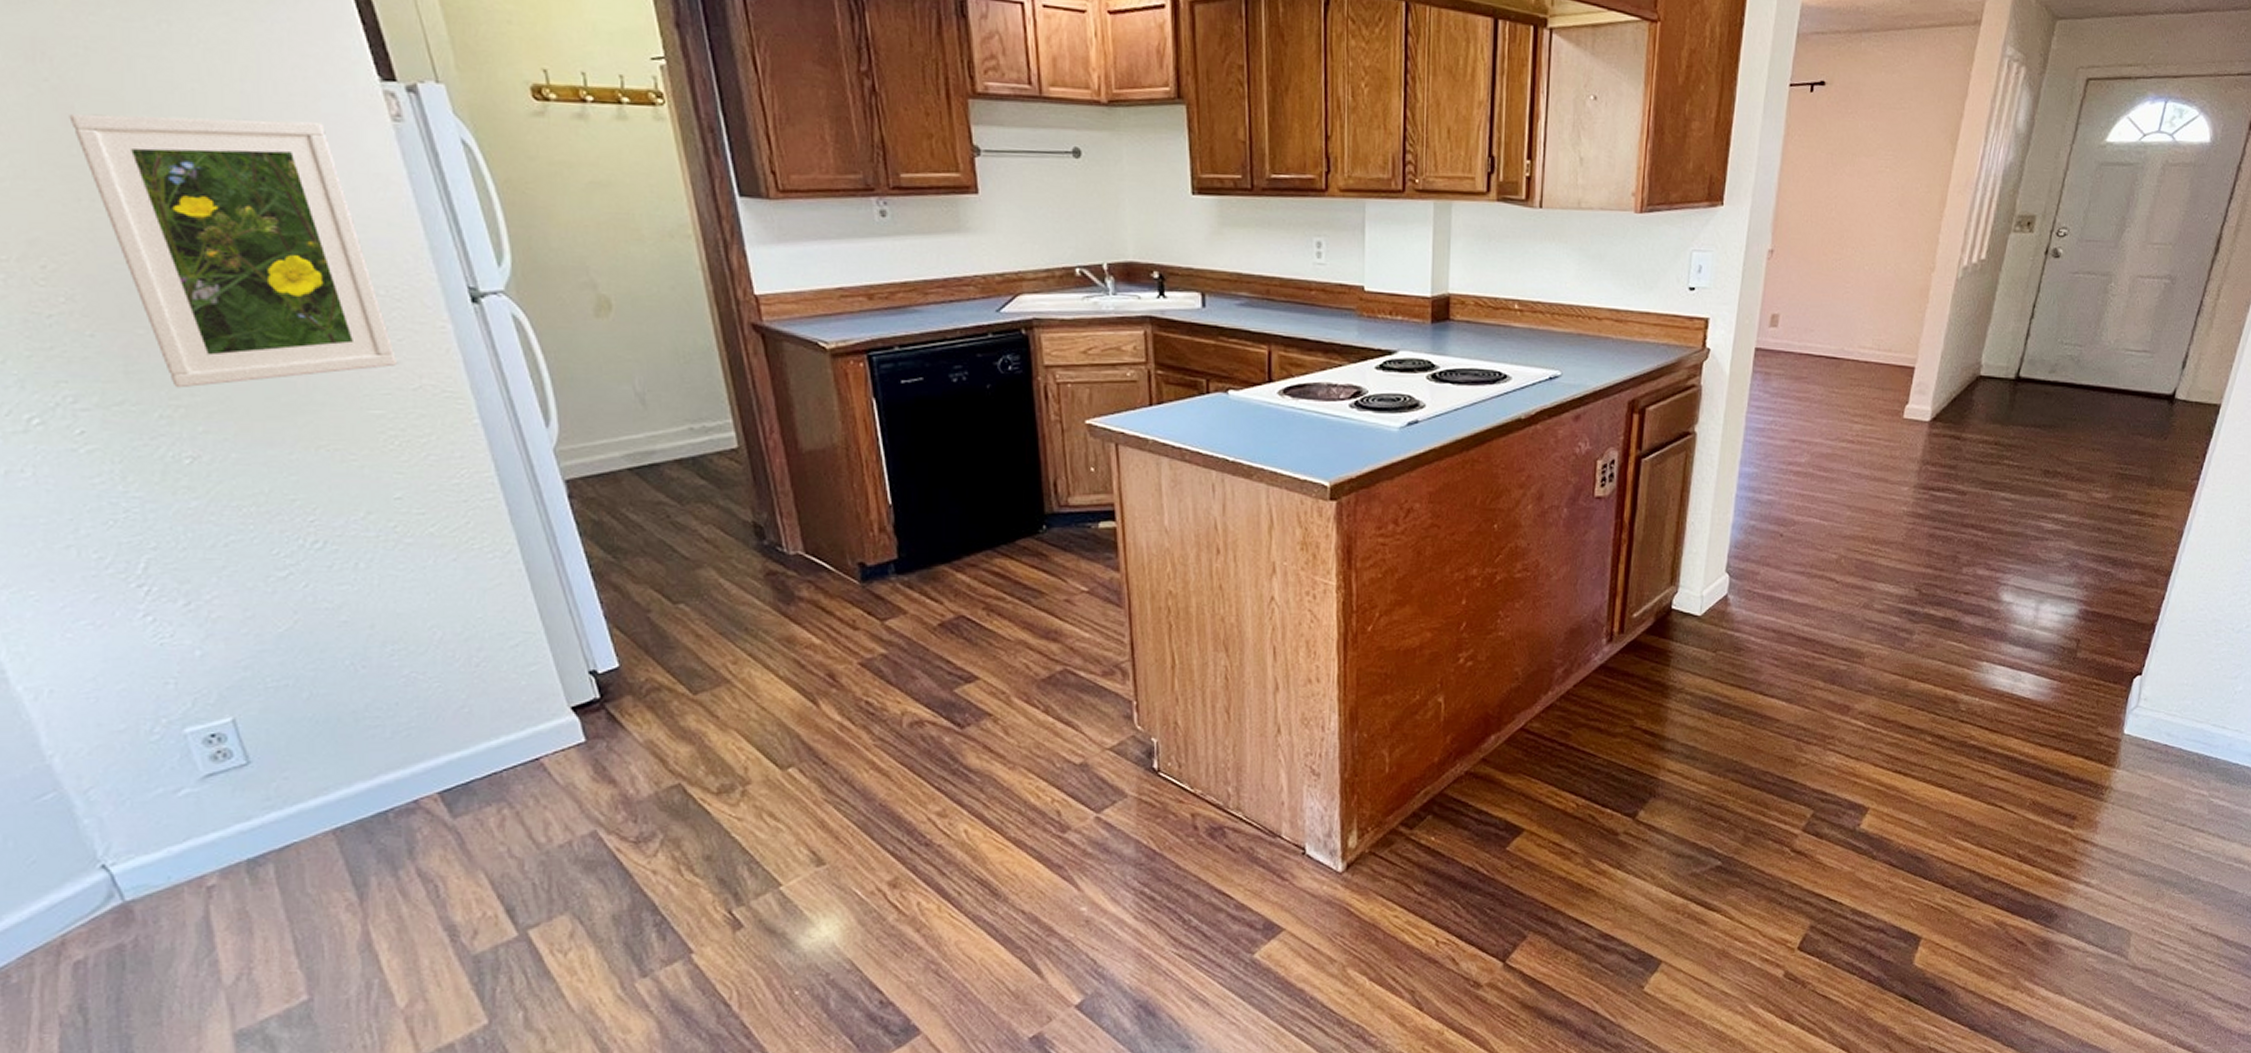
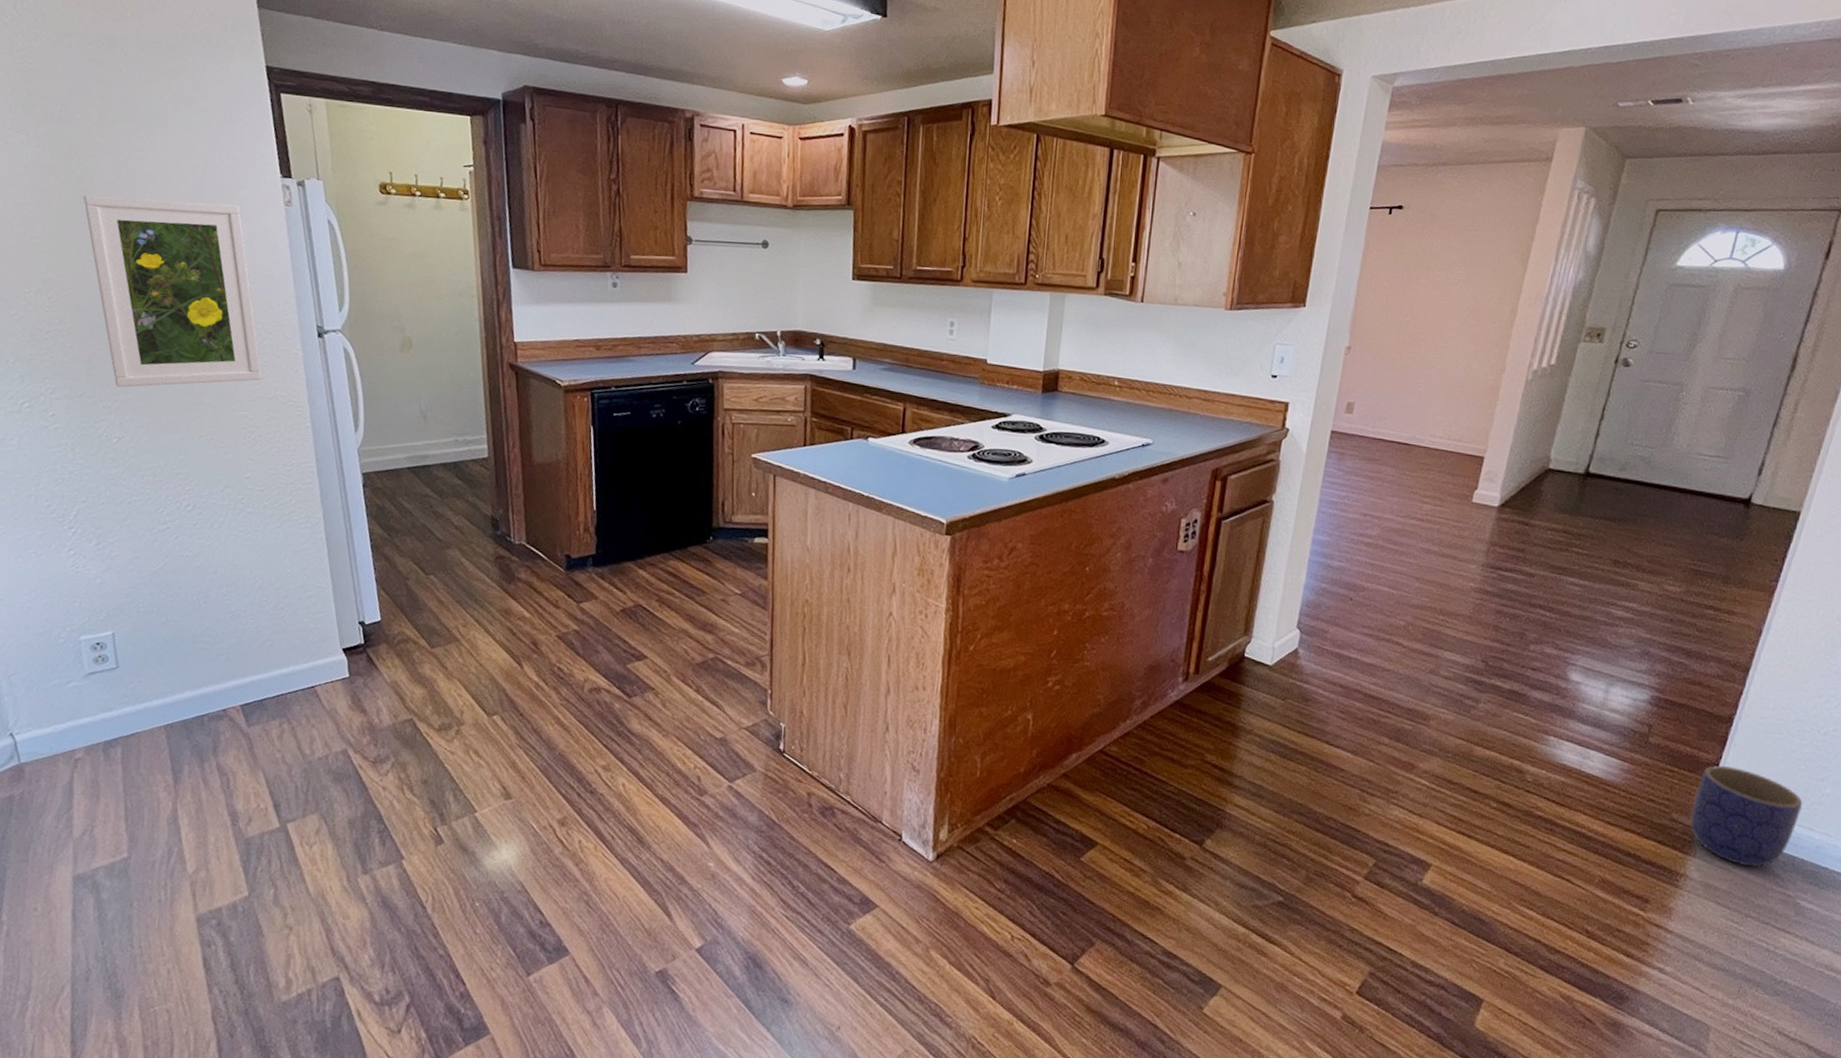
planter: none [2115,674,2218,772] -> present [1690,765,1803,868]

